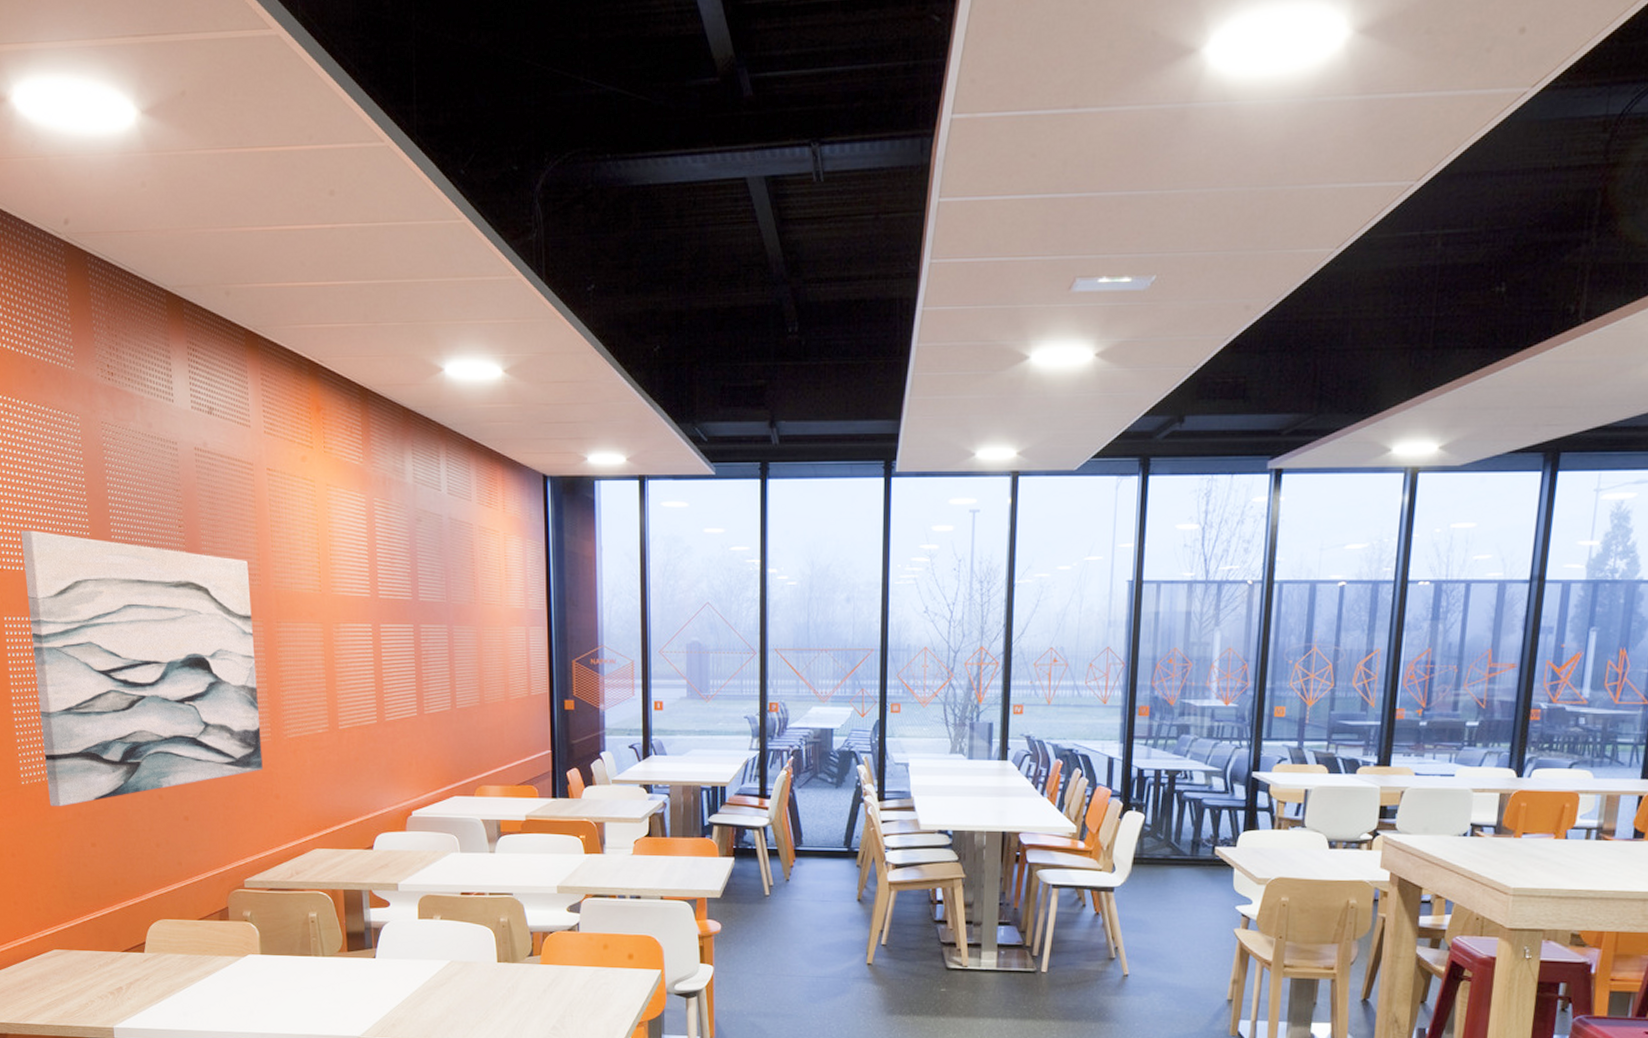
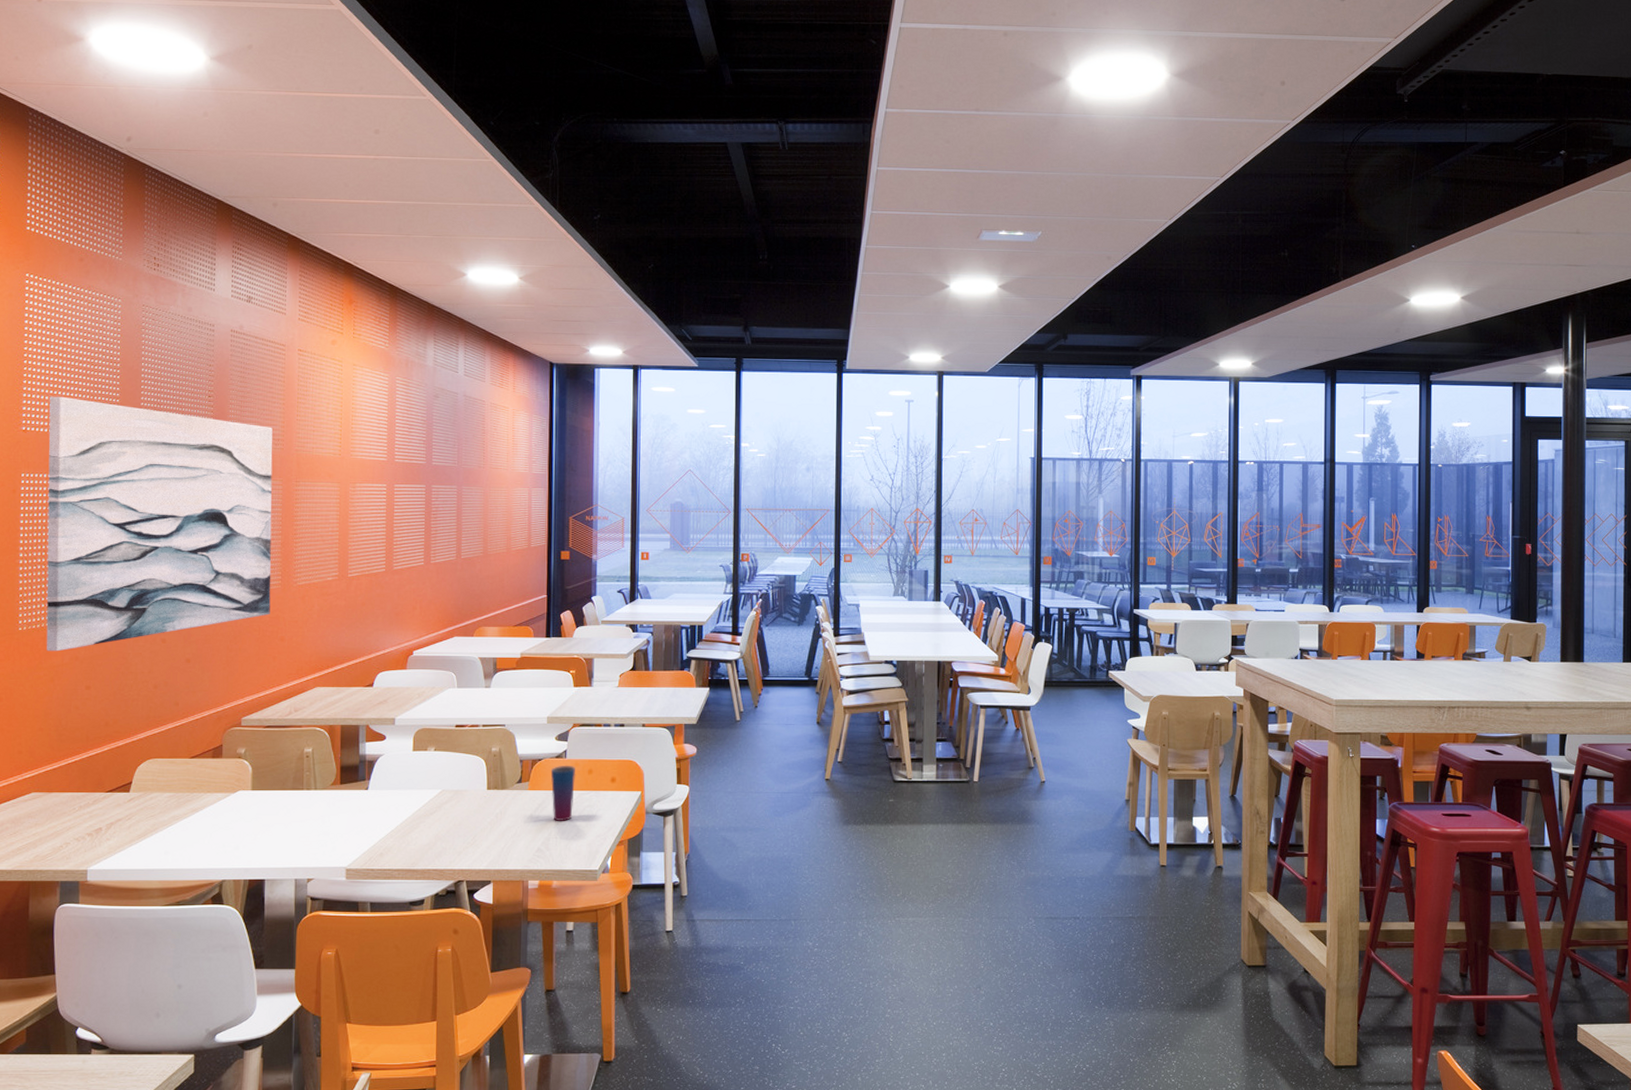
cup: none [563,939,591,998] -> present [550,766,576,821]

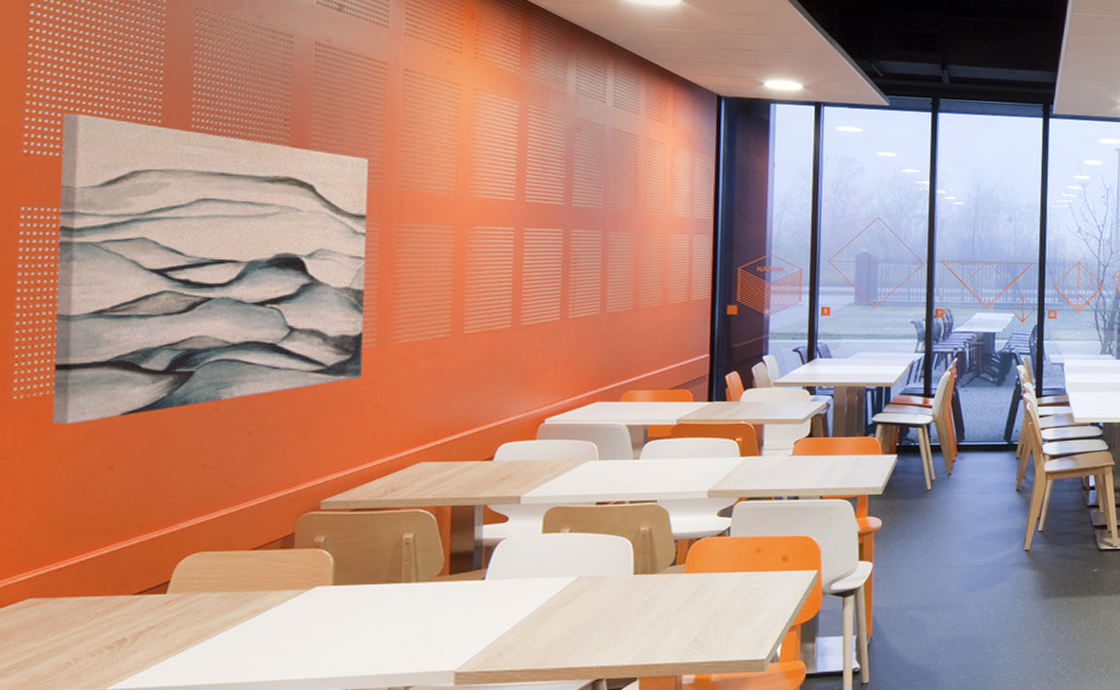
cup: present [550,766,576,821] -> none [711,545,741,607]

